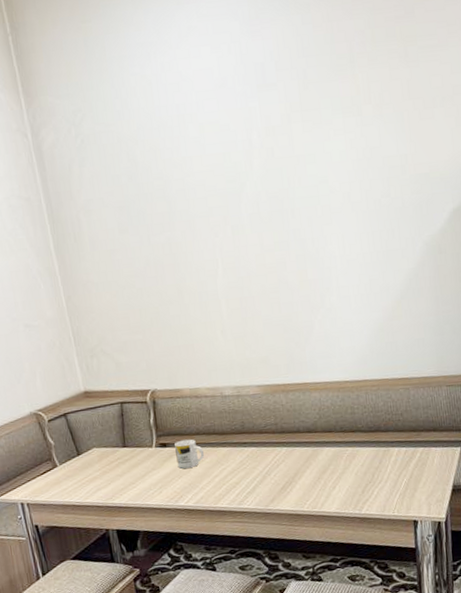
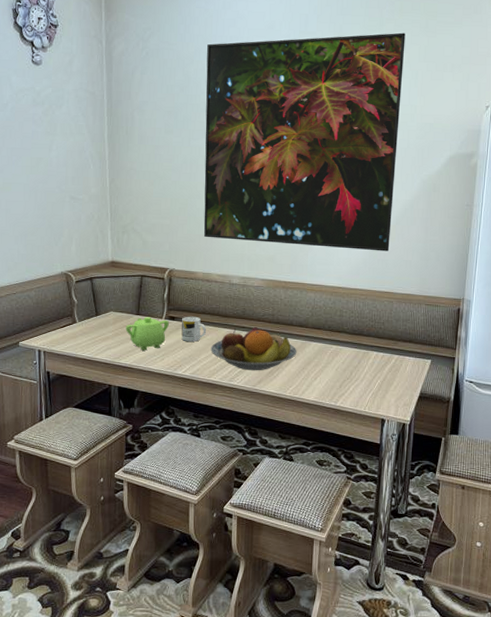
teapot: none [113,447,162,486] -> present [125,317,170,351]
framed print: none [151,67,398,348] -> present [203,32,406,252]
fruit bowl: none [212,441,309,490] -> present [210,327,297,371]

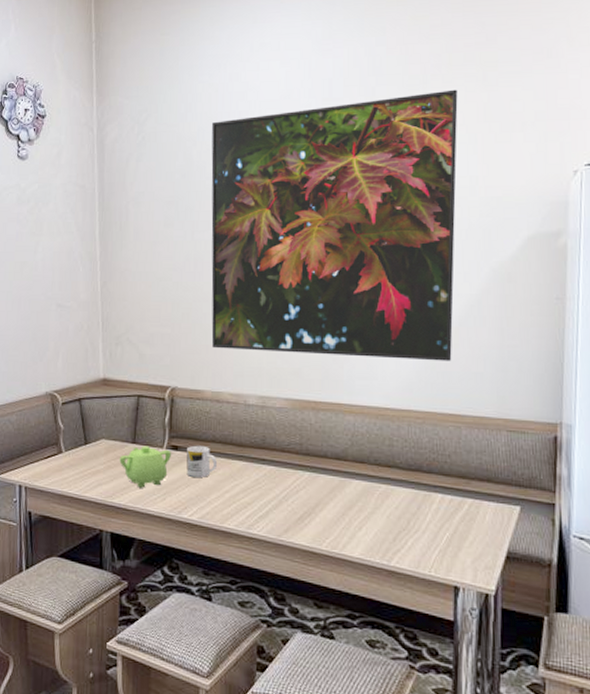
fruit bowl: present [210,327,297,371] -> none [223,460,334,517]

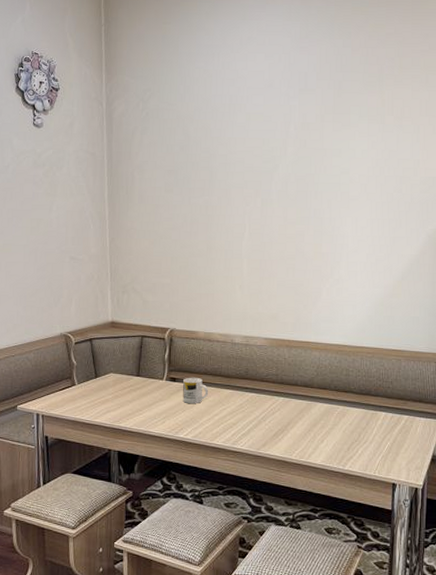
teapot: present [119,446,172,488] -> none [125,378,171,413]
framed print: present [211,89,458,361] -> none [204,88,406,308]

